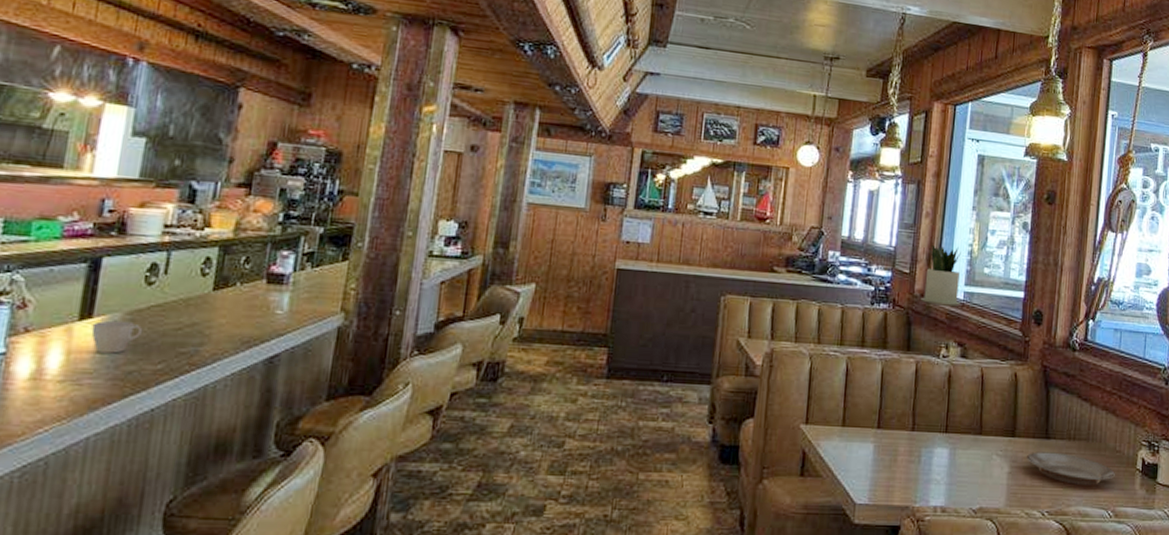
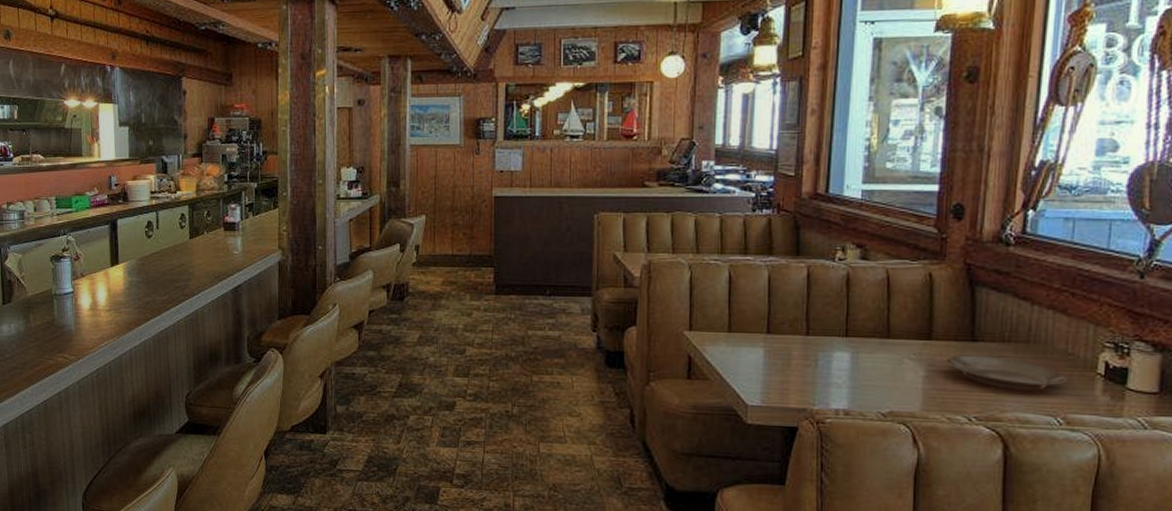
cup: present [91,320,143,354] -> none [119,265,151,289]
planter: present [919,244,961,308] -> none [808,142,858,208]

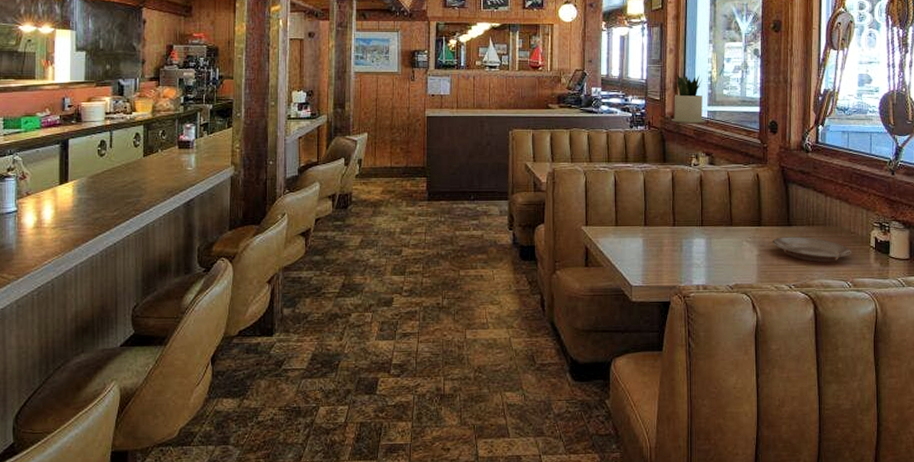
planter: none [808,142,858,208] -> present [670,74,705,125]

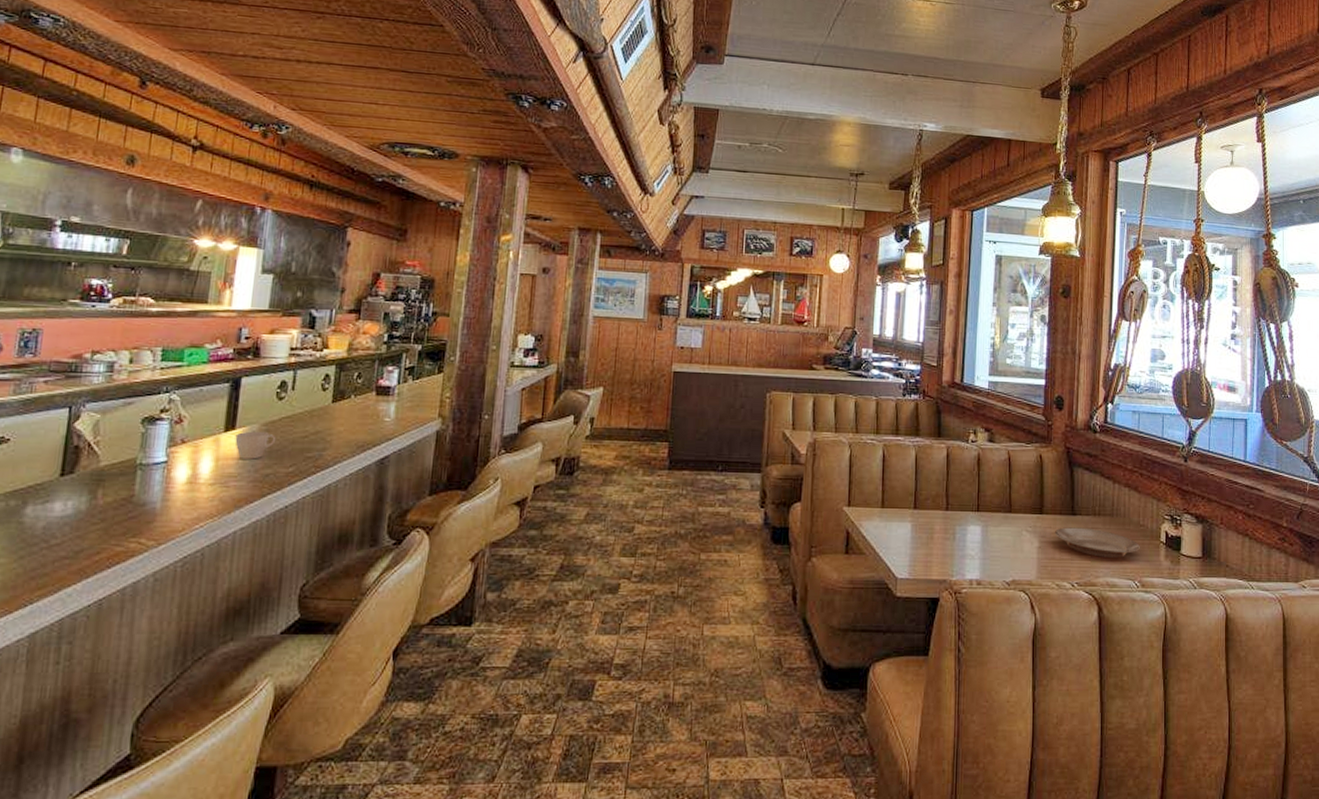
cup: none [69,183,102,206] -> present [235,431,277,459]
planter: present [670,74,705,125] -> none [947,339,985,396]

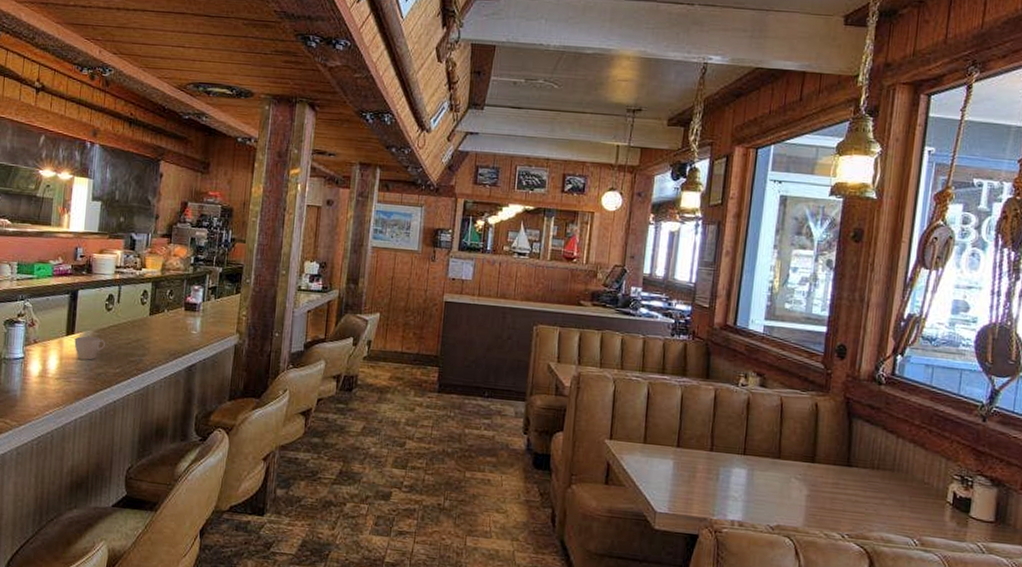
plate: present [1054,527,1141,559] -> none [826,478,924,515]

